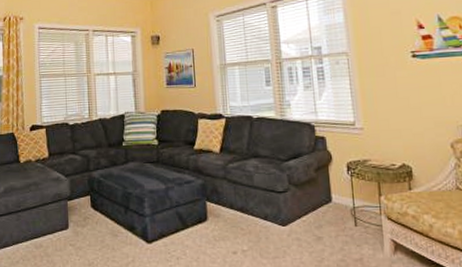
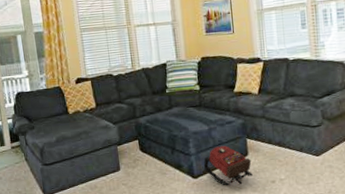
backpack: none [158,208,212,254] -> present [203,146,253,186]

